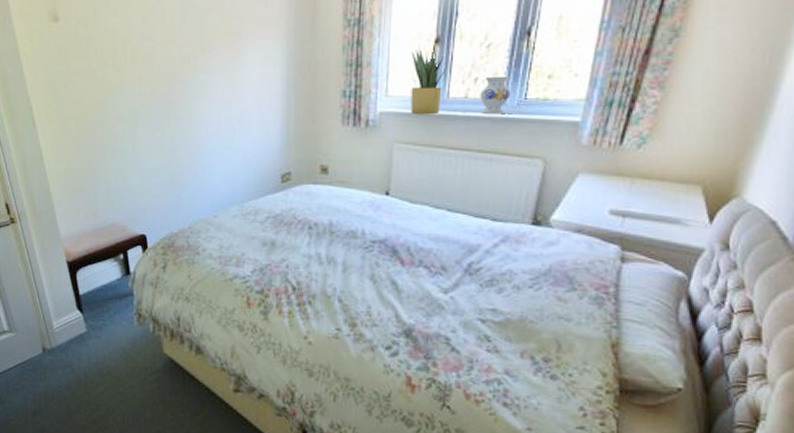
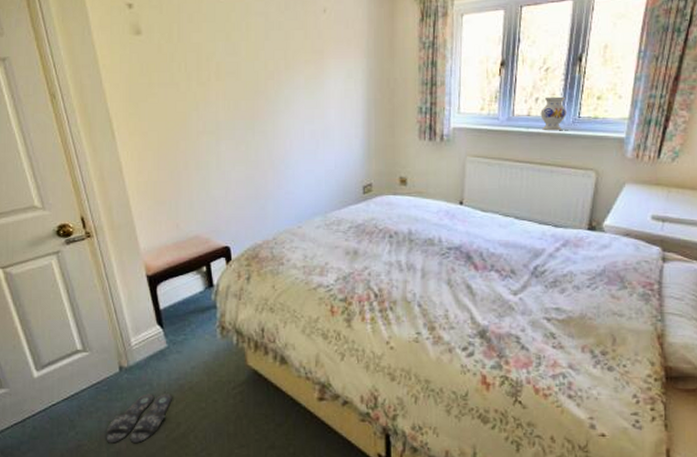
slippers: none [31,375,92,423] -> present [106,393,172,444]
planter: present [411,49,448,115] -> none [480,71,513,131]

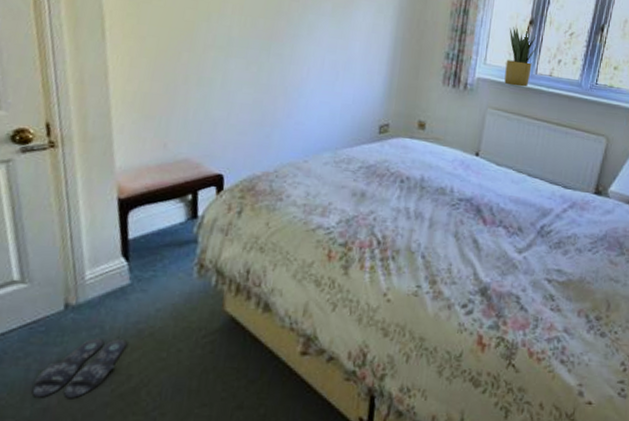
planter: none [480,71,513,131] -> present [504,27,538,87]
vase: present [540,96,567,131] -> none [561,60,586,95]

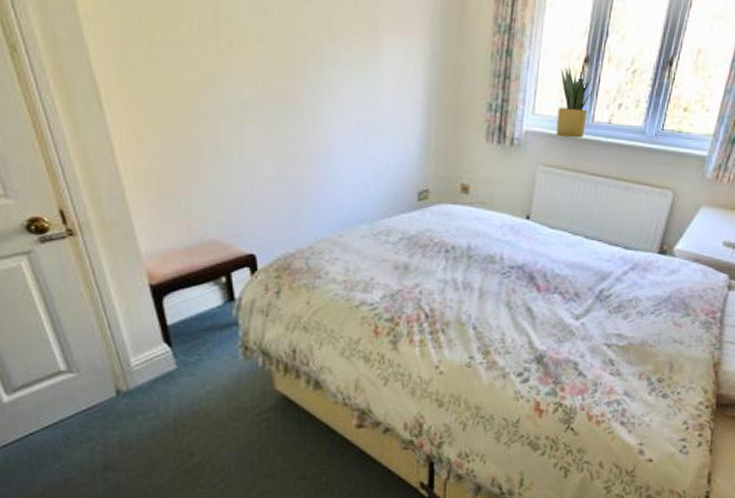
slippers: present [32,338,127,399] -> none [101,421,183,476]

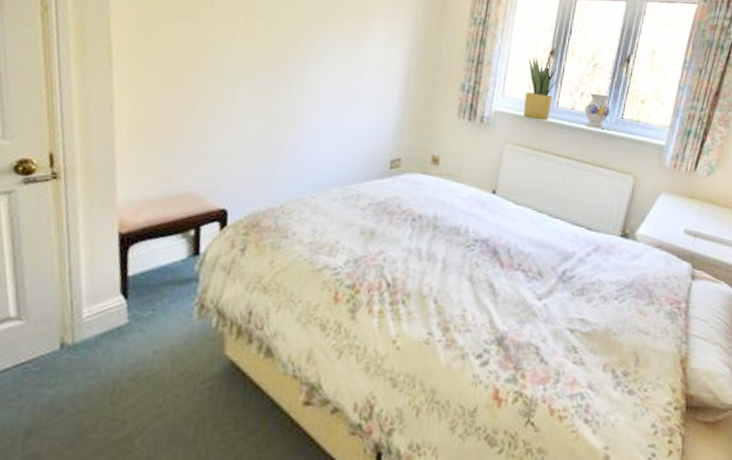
vase: none [622,103,650,144] -> present [584,93,611,130]

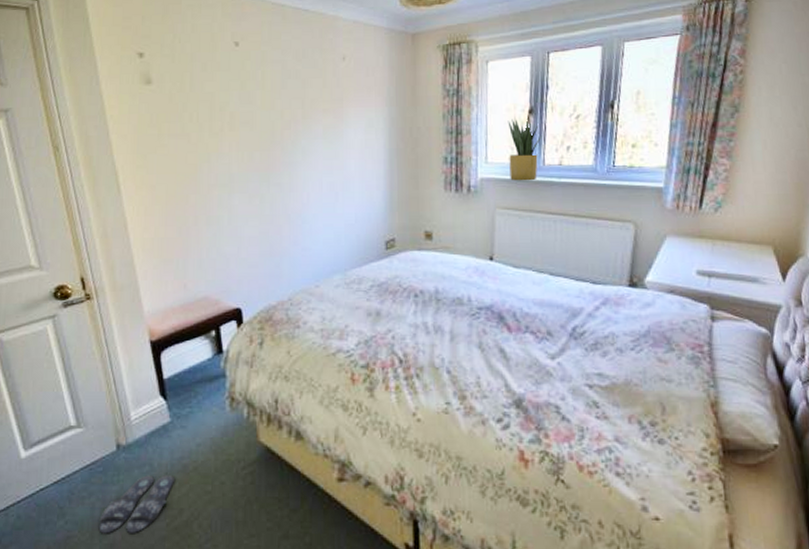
slippers: none [23,380,122,446] -> present [99,475,174,534]
vase: present [584,93,611,130] -> none [572,145,601,181]

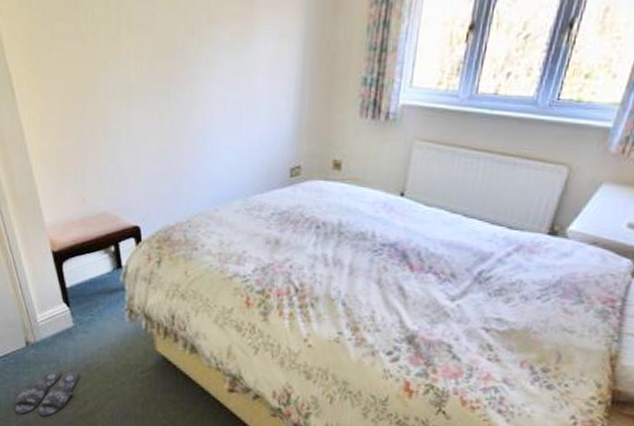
planter: present [507,119,542,181] -> none [435,36,480,111]

